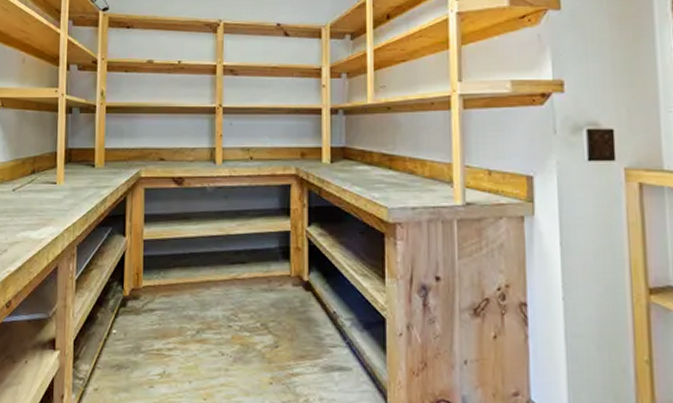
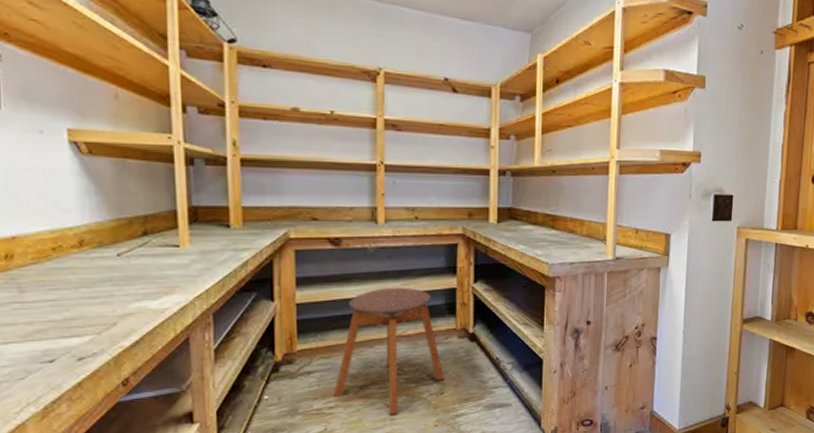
stool: none [172,228,279,365] -> present [333,288,444,415]

